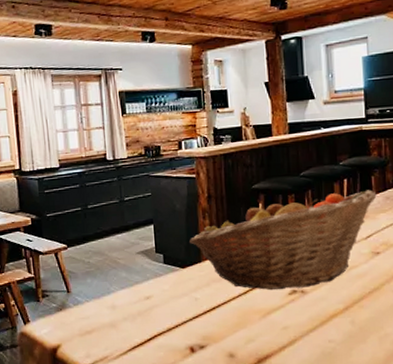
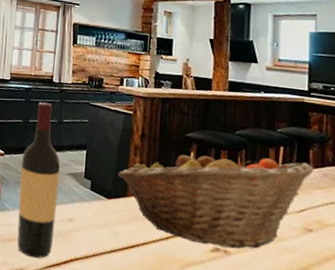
wine bottle: none [86,184,134,344] -> present [17,102,61,259]

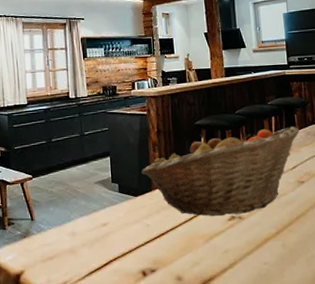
wine bottle: present [17,102,61,259] -> none [50,119,92,270]

